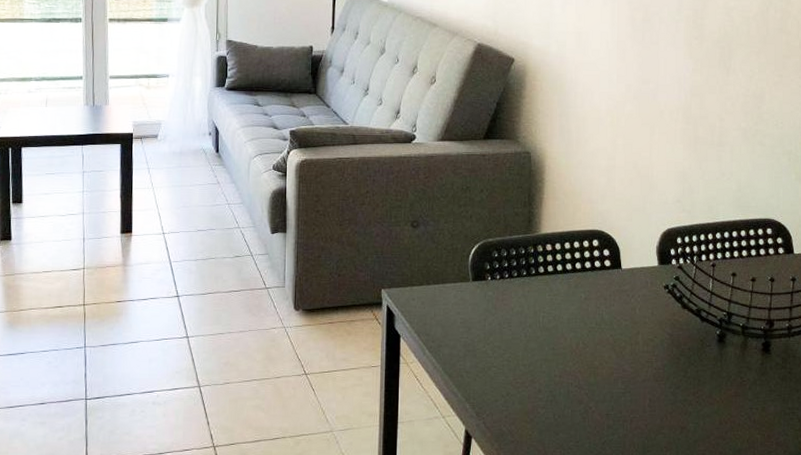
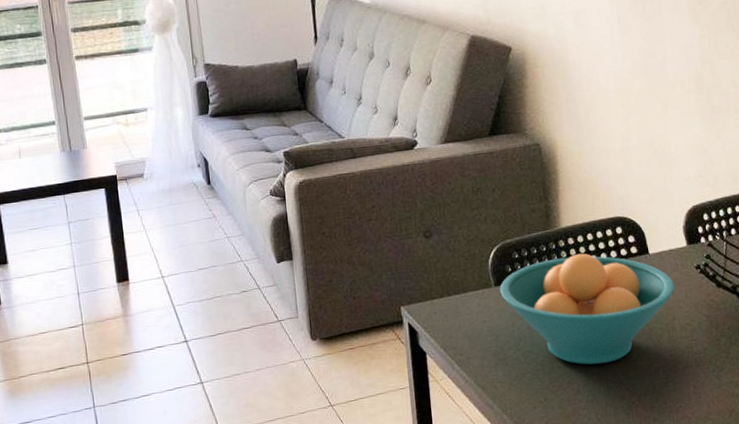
fruit bowl: none [477,260,642,367] -> present [500,253,675,365]

